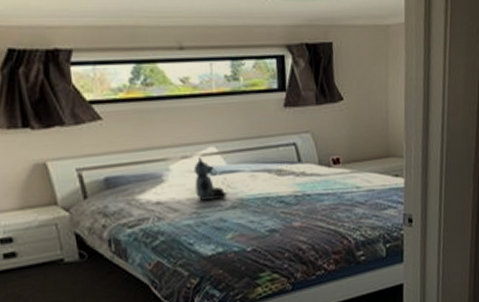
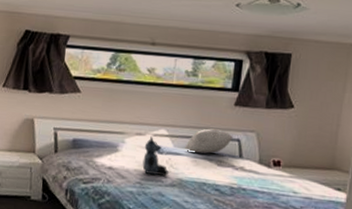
pillow: none [239,136,289,167] -> present [185,128,233,154]

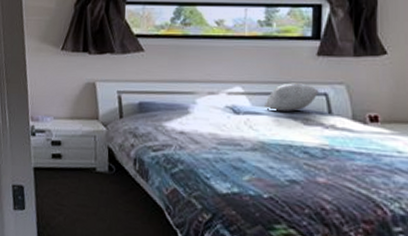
teddy bear: present [142,136,169,177] -> none [218,95,248,140]

